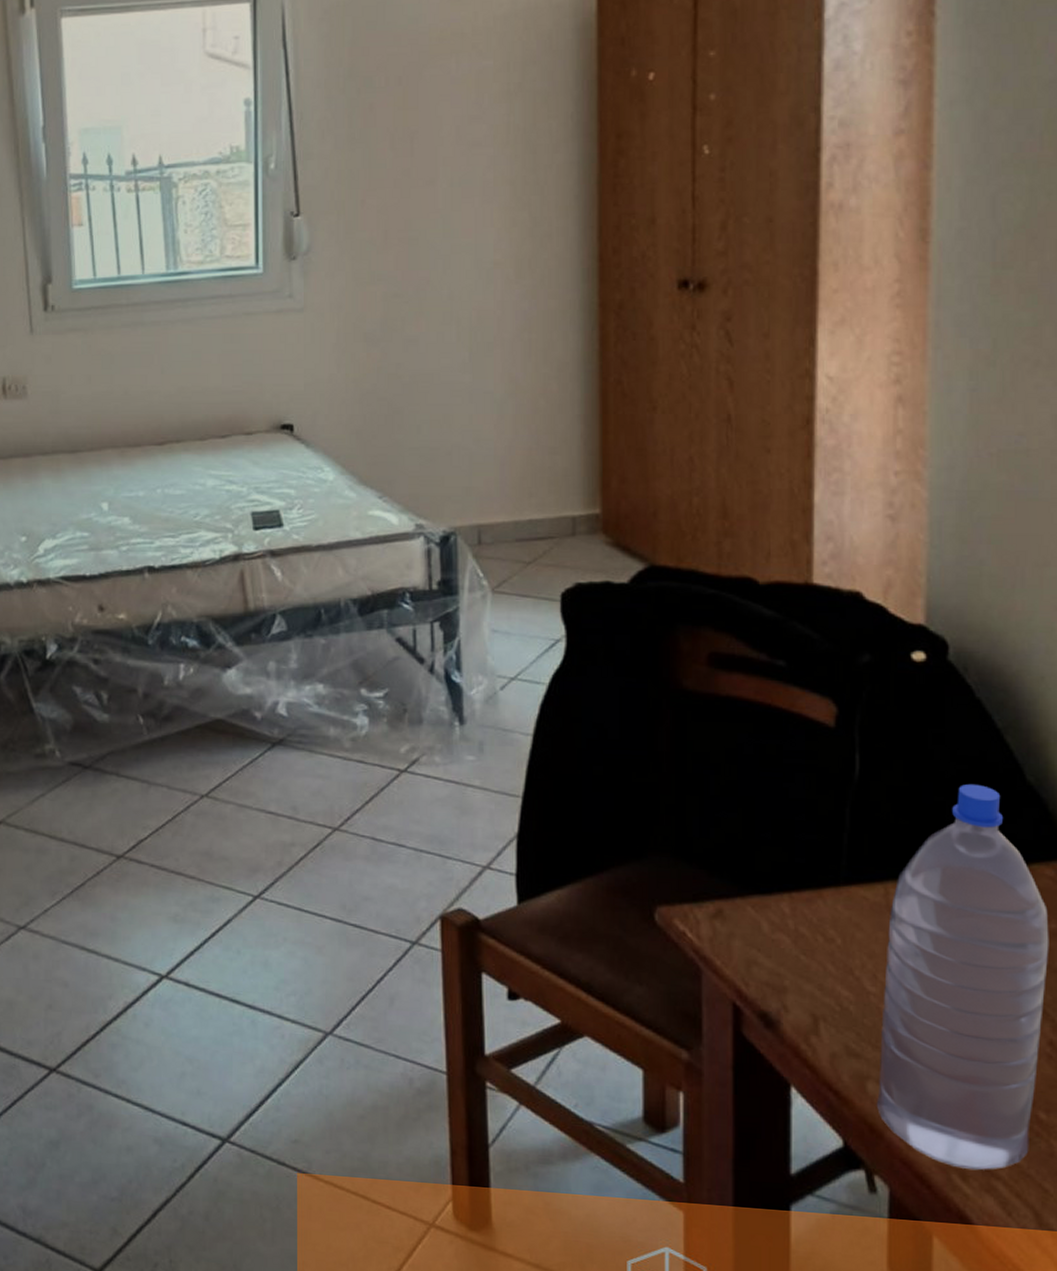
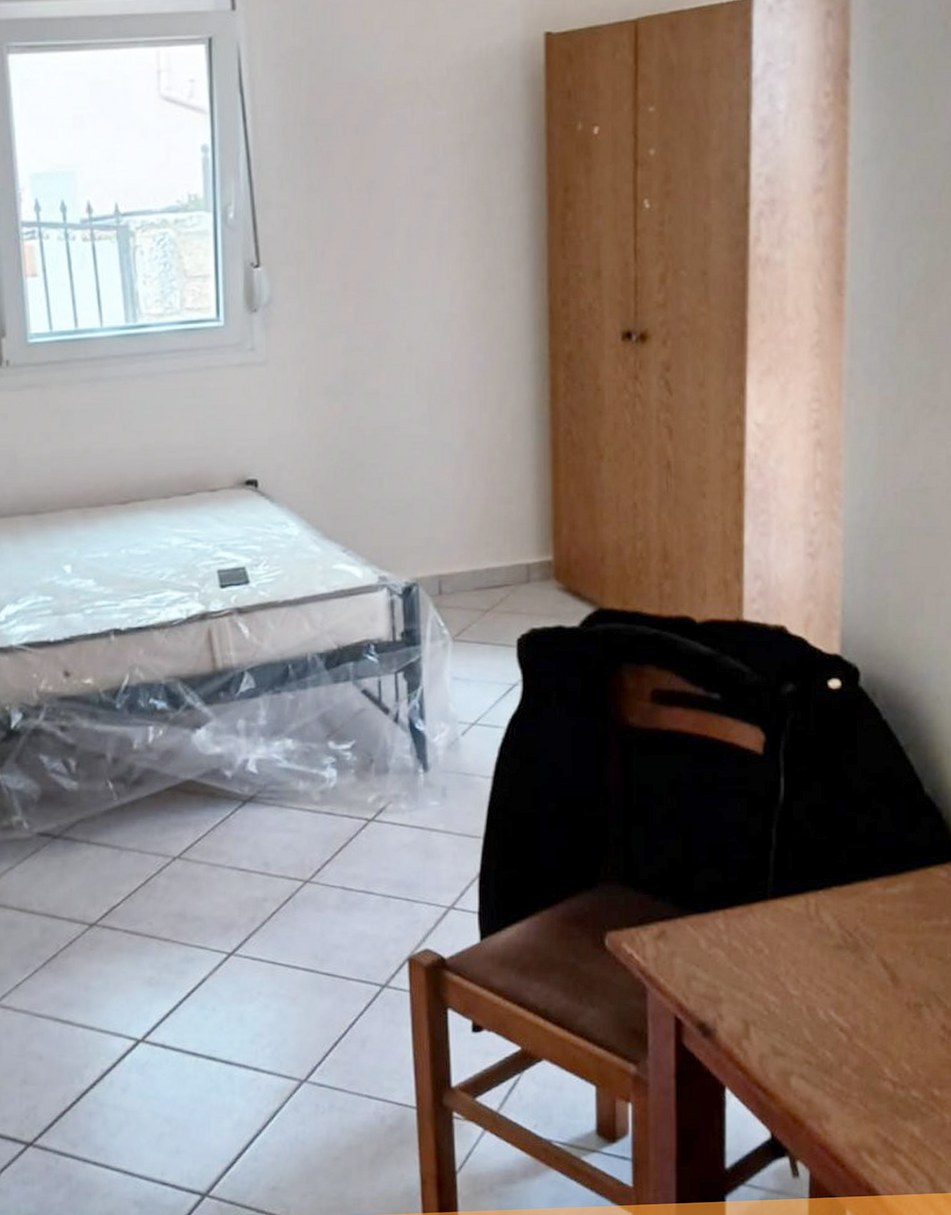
water bottle: present [876,783,1049,1171] -> none [798,798,943,1147]

